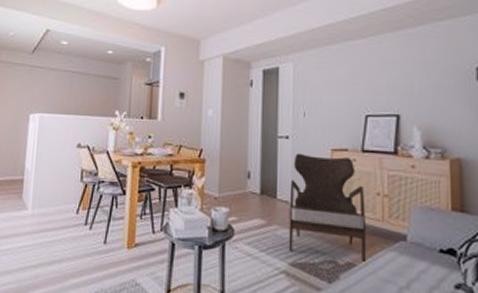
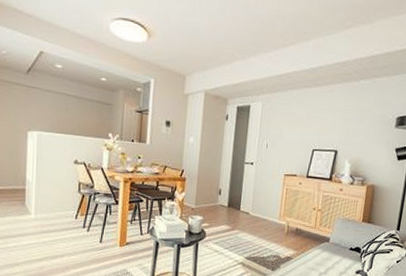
armchair: present [288,153,367,264] -> none [245,176,305,257]

